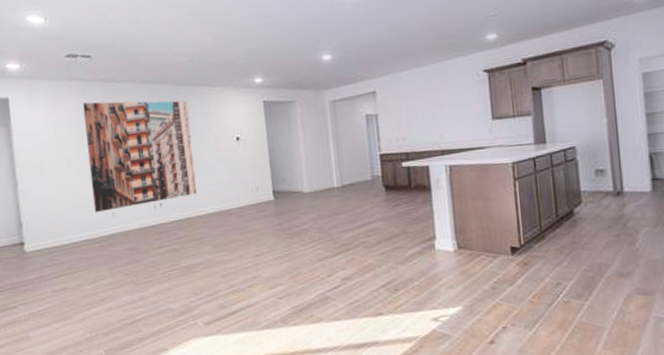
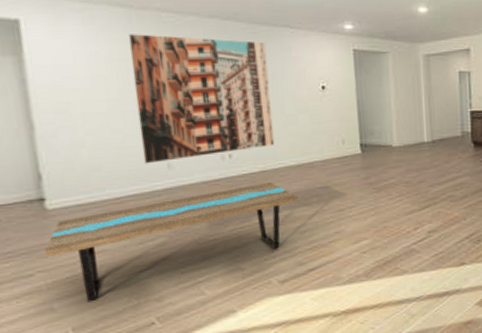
coffee table: none [24,228,220,333] -> present [44,181,299,302]

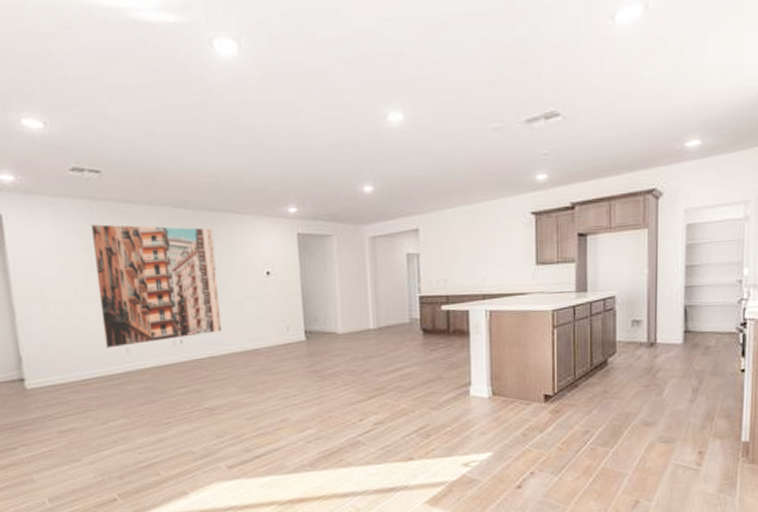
coffee table: present [44,181,299,302] -> none [25,367,246,476]

